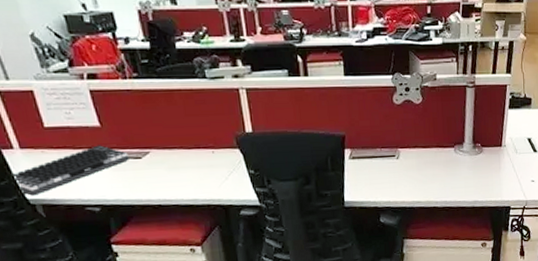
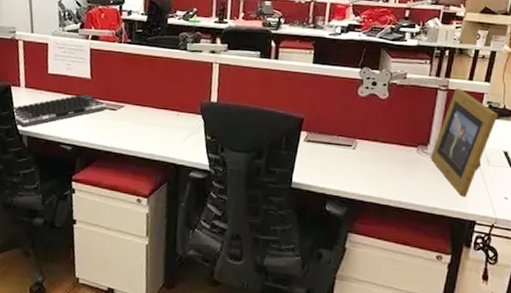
picture frame: none [466,82,521,187] -> present [430,87,499,197]

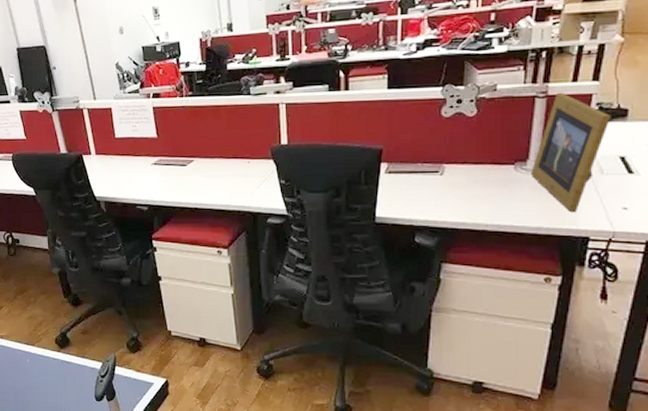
computer keyboard: present [12,94,107,128] -> none [86,153,176,194]

